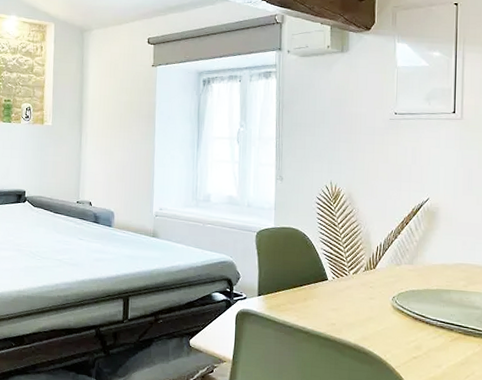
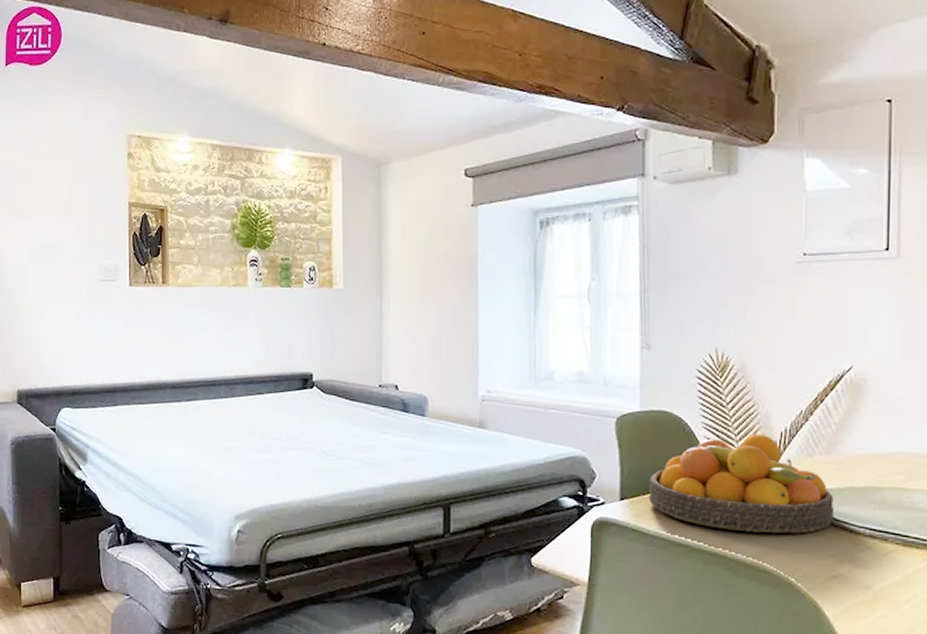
fruit bowl: none [279,247,415,324] -> present [648,434,835,534]

